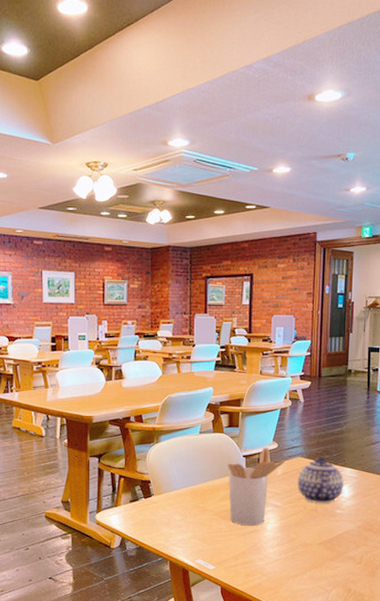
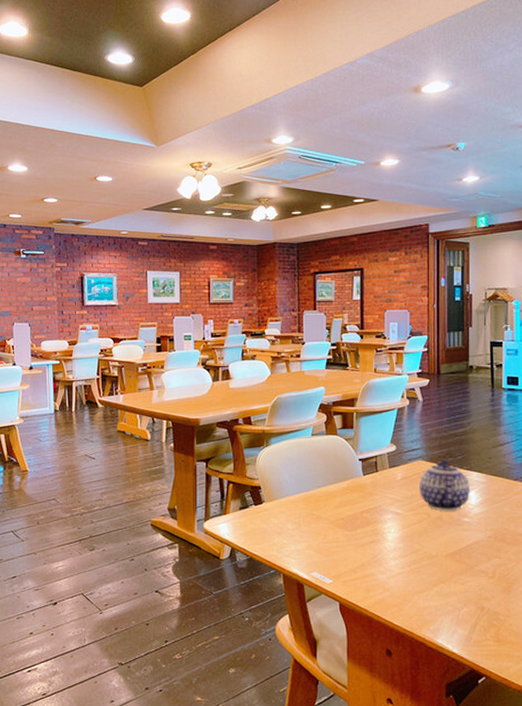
utensil holder: present [227,447,286,526] -> none [342,450,405,536]

